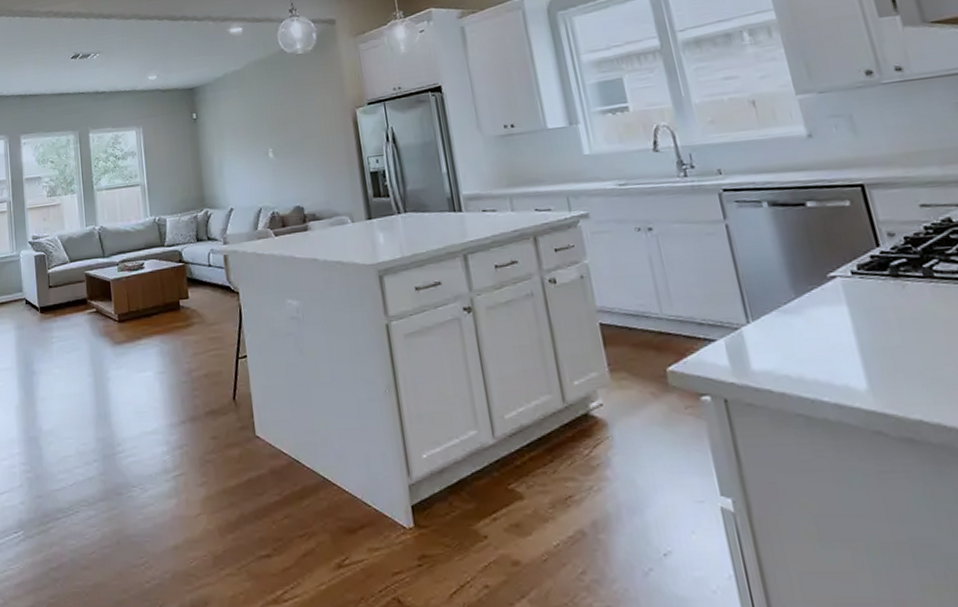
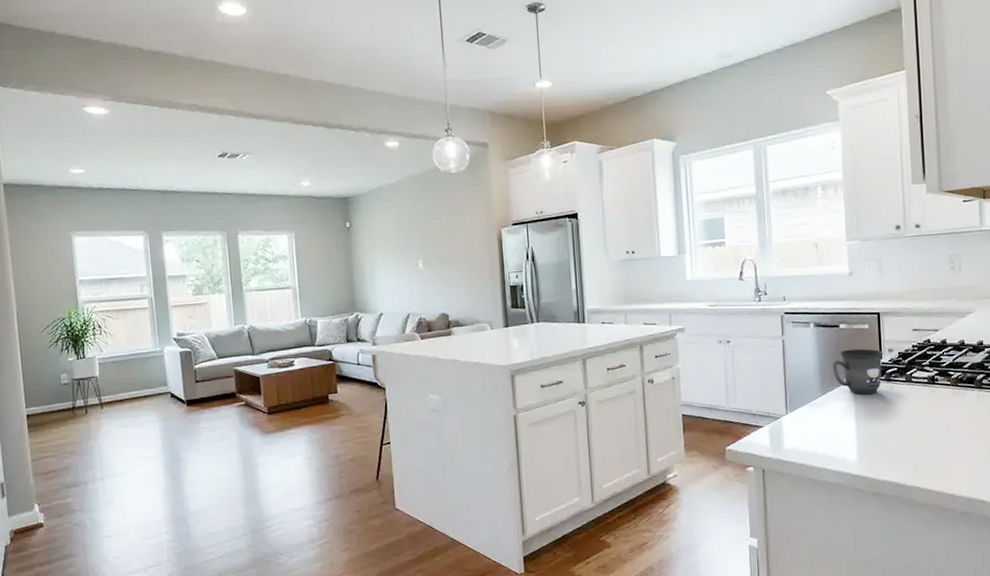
mug: none [804,233,885,296] -> present [832,348,883,395]

